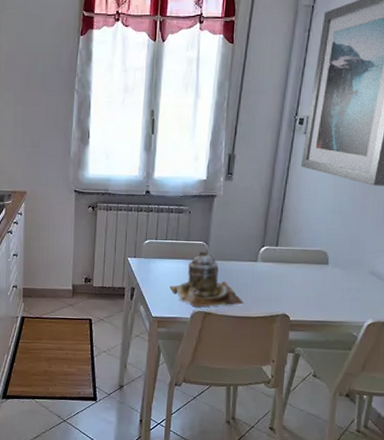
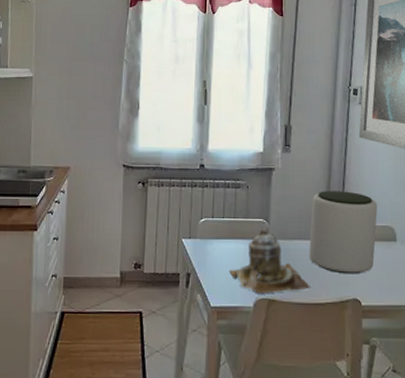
plant pot: none [245,217,313,293] -> present [309,190,377,274]

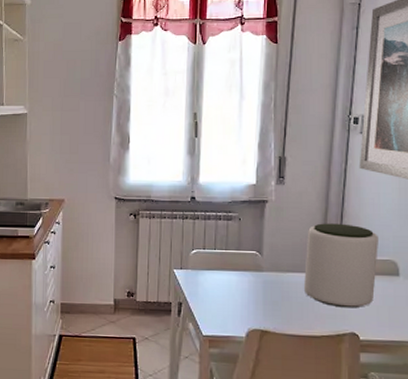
teapot: present [229,227,311,294] -> none [221,259,306,325]

